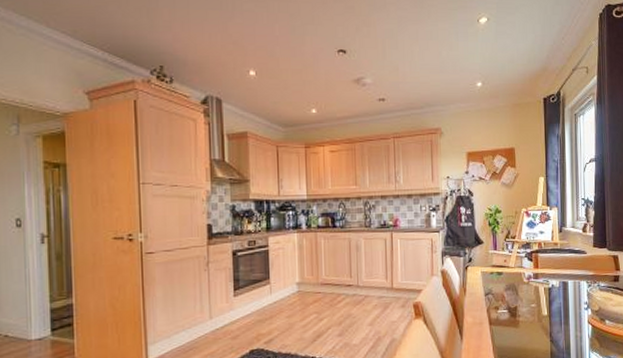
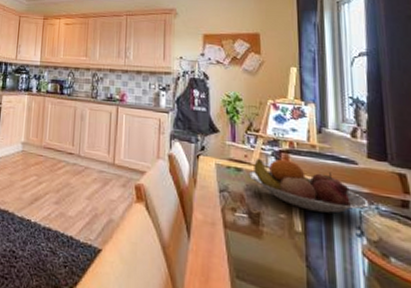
fruit bowl: none [507,258,593,297] -> present [248,158,369,213]

